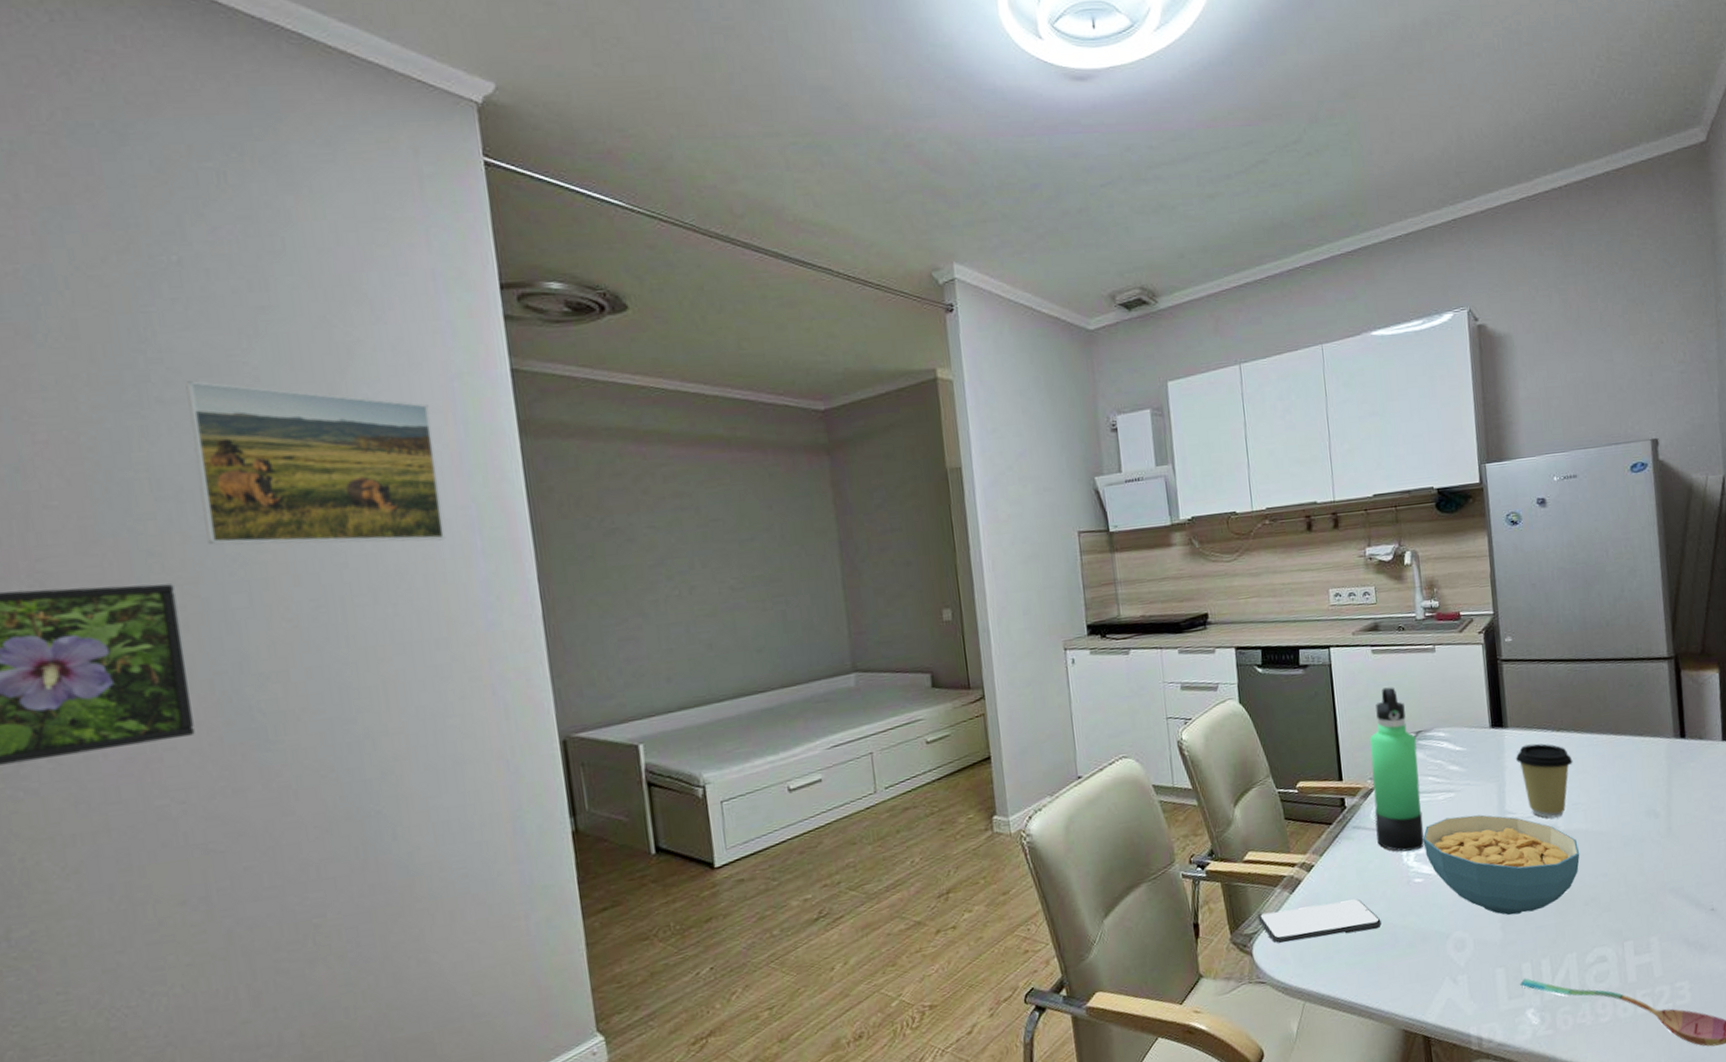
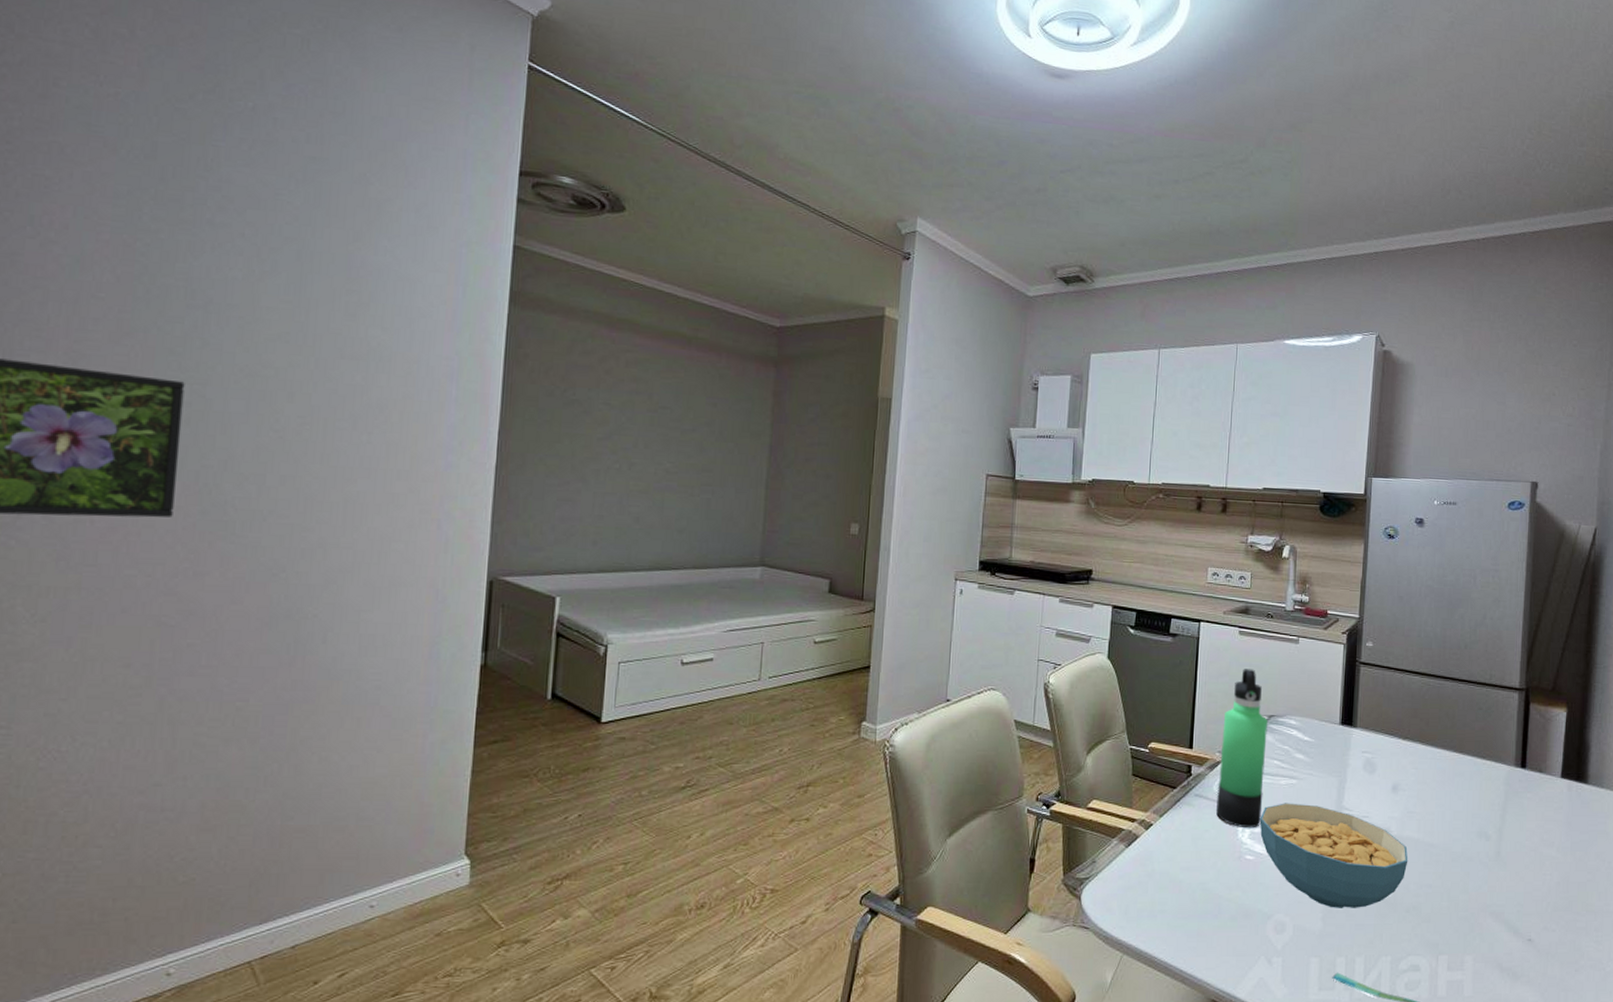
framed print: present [185,380,446,545] -> none [223,210,436,384]
smartphone: present [1257,899,1382,944] -> none [1091,861,1208,897]
coffee cup: present [1515,743,1573,818] -> none [1359,747,1414,822]

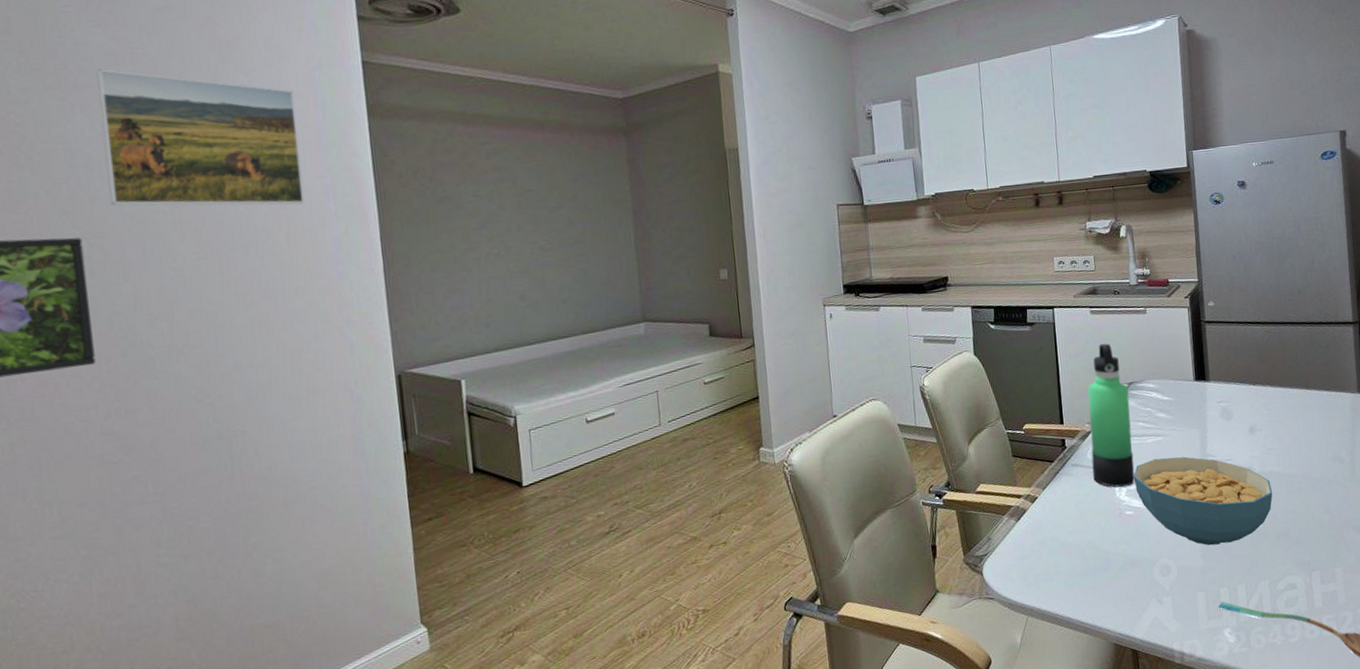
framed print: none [223,210,436,384] -> present [96,69,305,206]

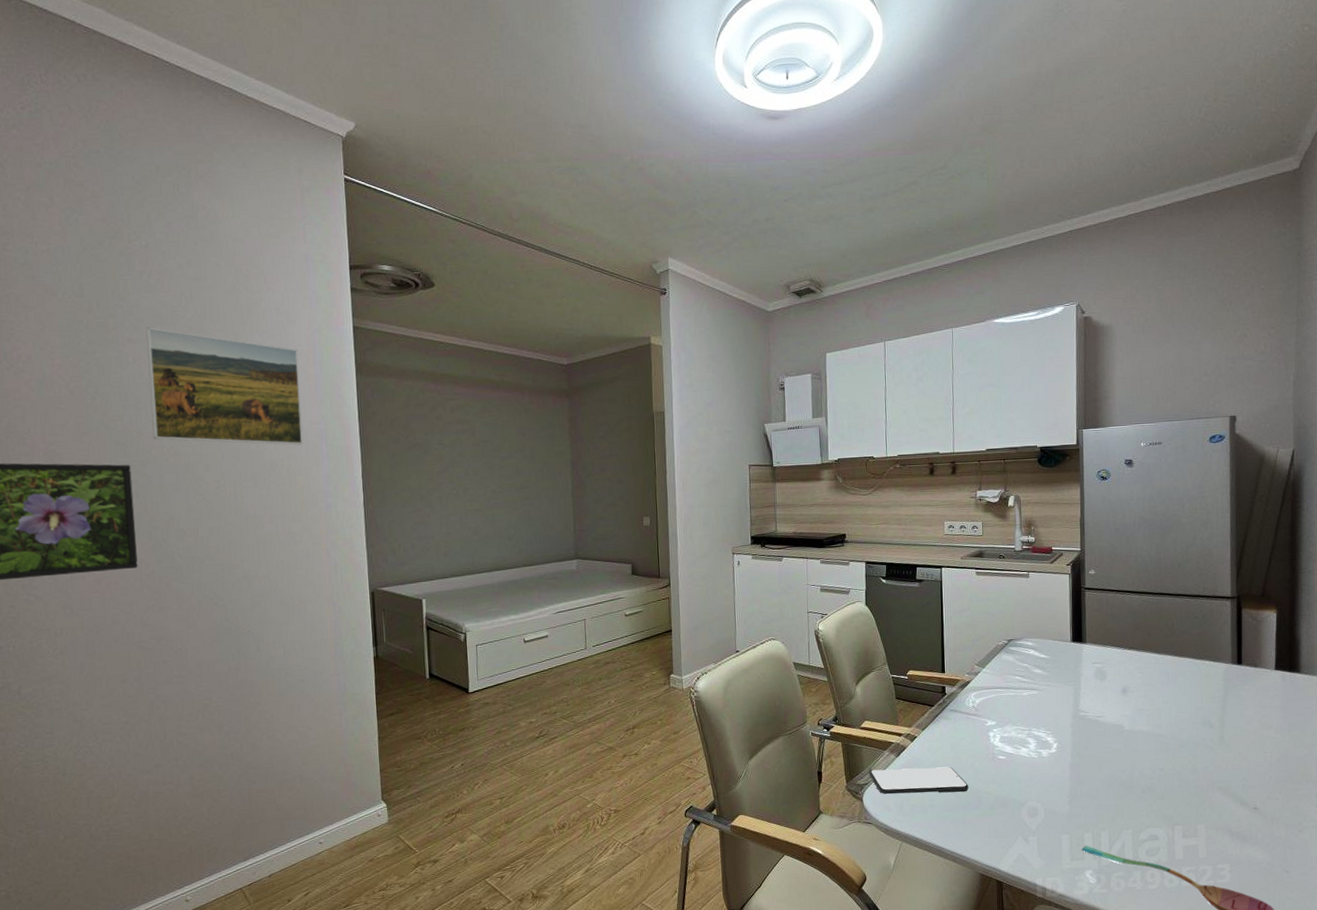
smartphone: none [987,527,1096,565] -> present [869,766,969,794]
thermos bottle: present [1088,343,1135,488] -> none [969,602,1009,734]
cereal bowl: present [1133,456,1273,546] -> none [1008,710,1141,794]

